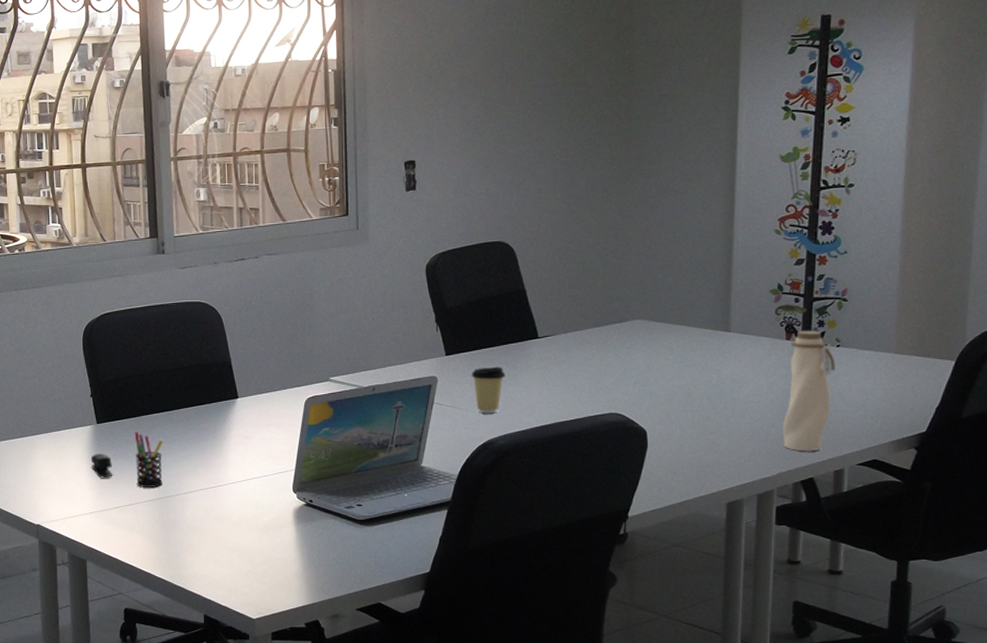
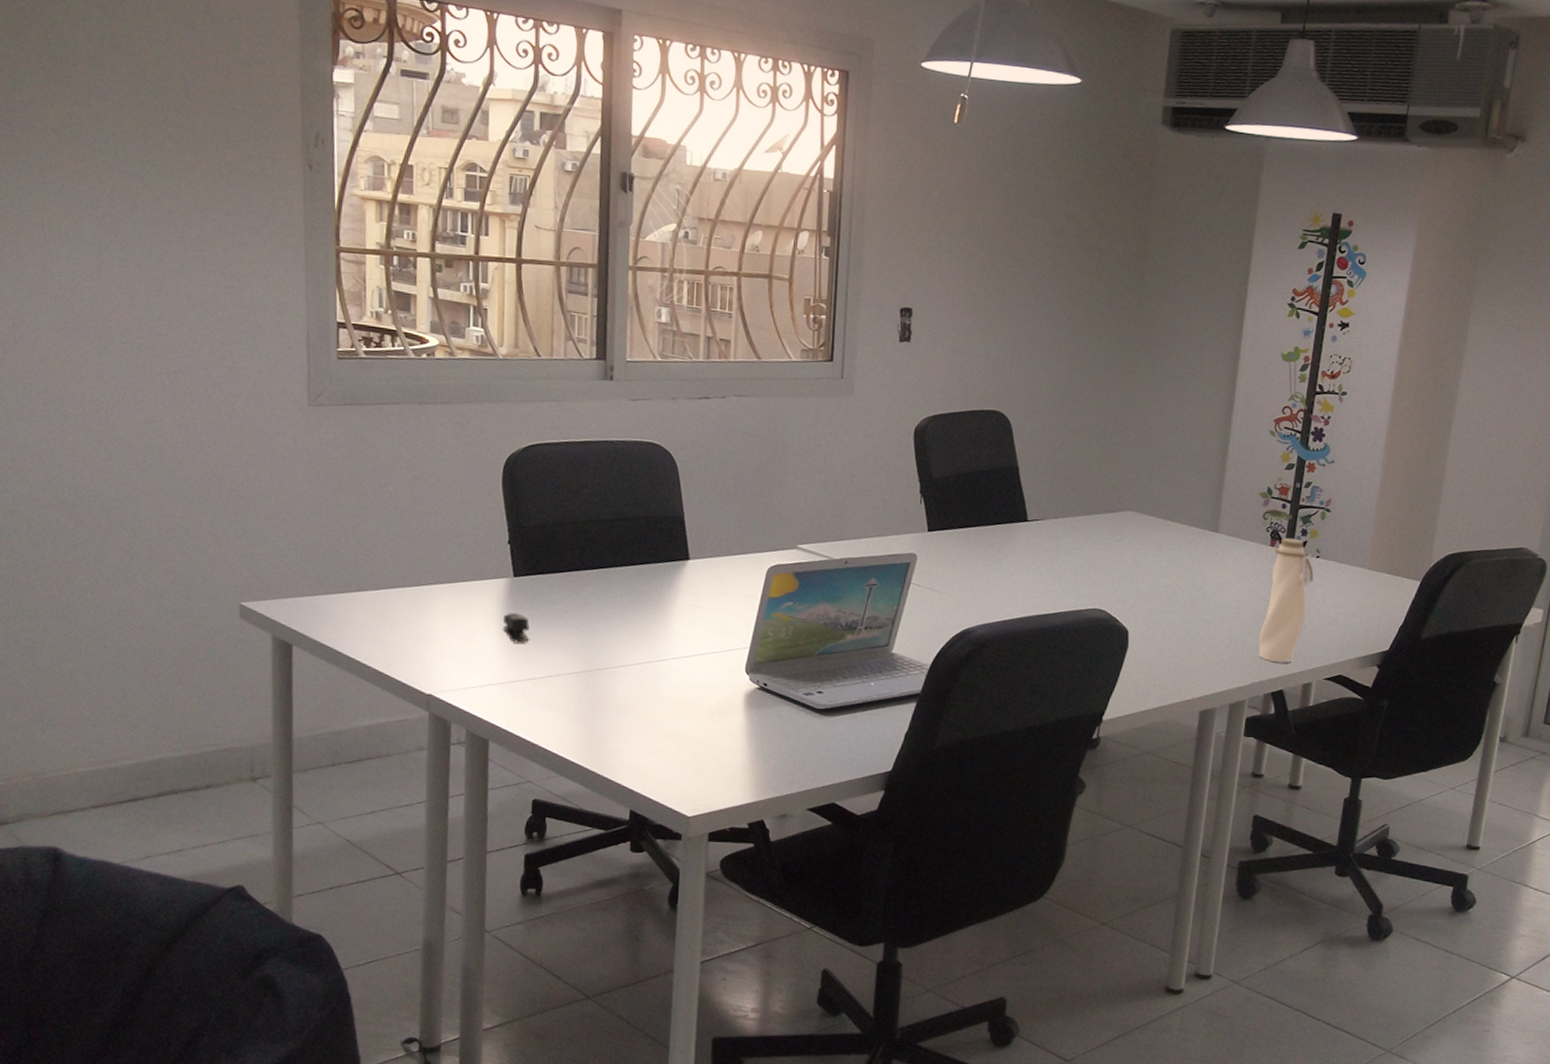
pen holder: present [134,432,163,488] -> none [558,590,595,659]
coffee cup: present [471,366,505,414] -> none [953,548,990,600]

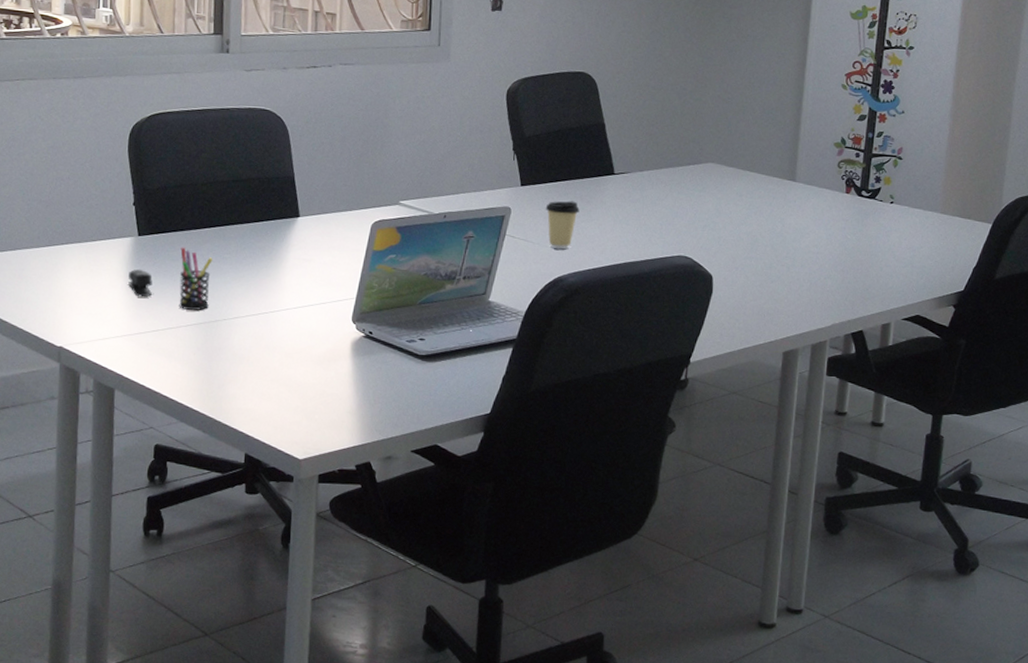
pen holder: none [558,590,595,659] -> present [179,247,213,311]
coffee cup: none [953,548,990,600] -> present [545,201,580,250]
water bottle: present [1258,537,1314,663] -> none [837,184,889,305]

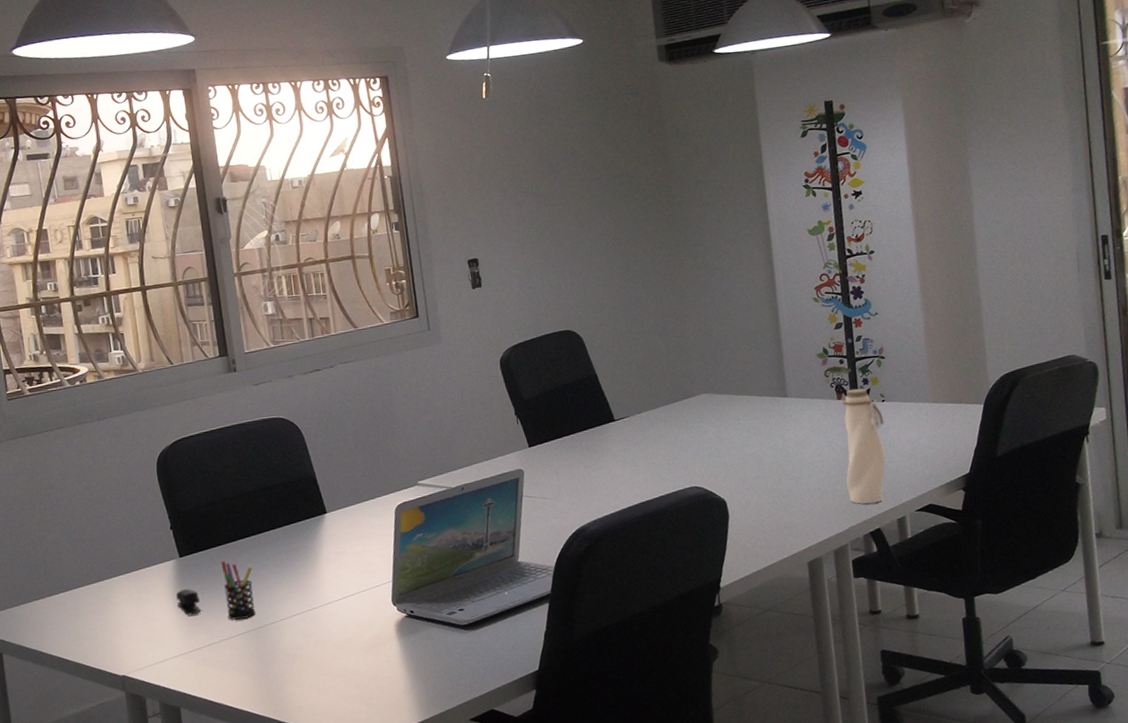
coffee cup: present [545,201,580,250] -> none [555,452,588,501]
water bottle: none [837,184,889,305] -> present [842,388,886,504]

